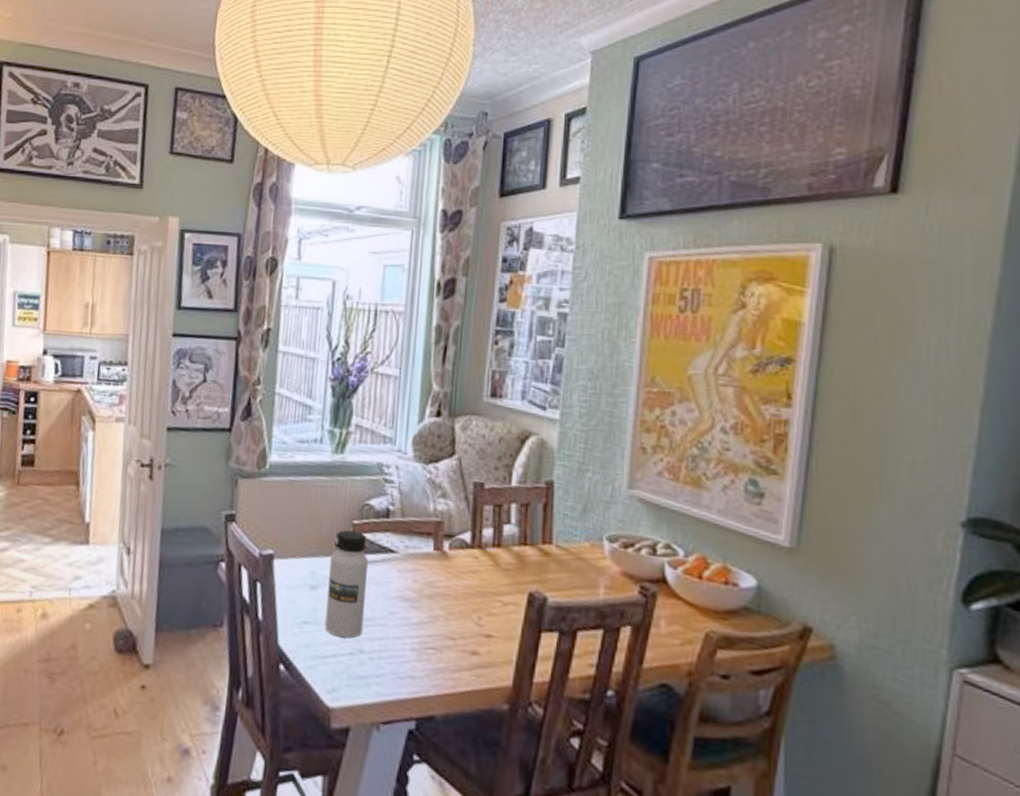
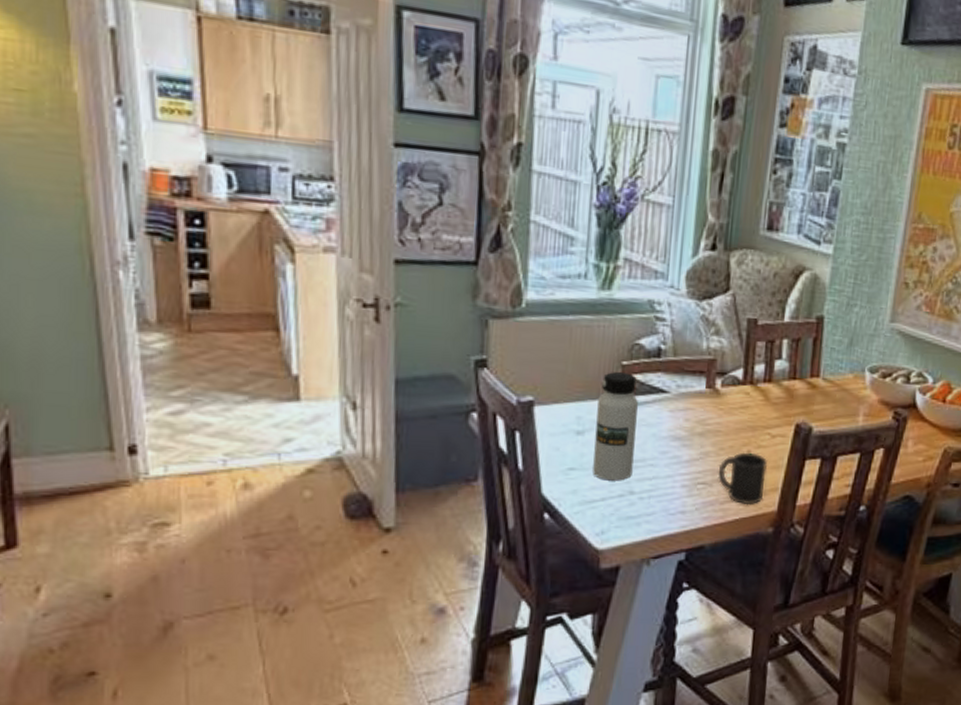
mug: none [447,618,500,677] -> present [717,452,768,505]

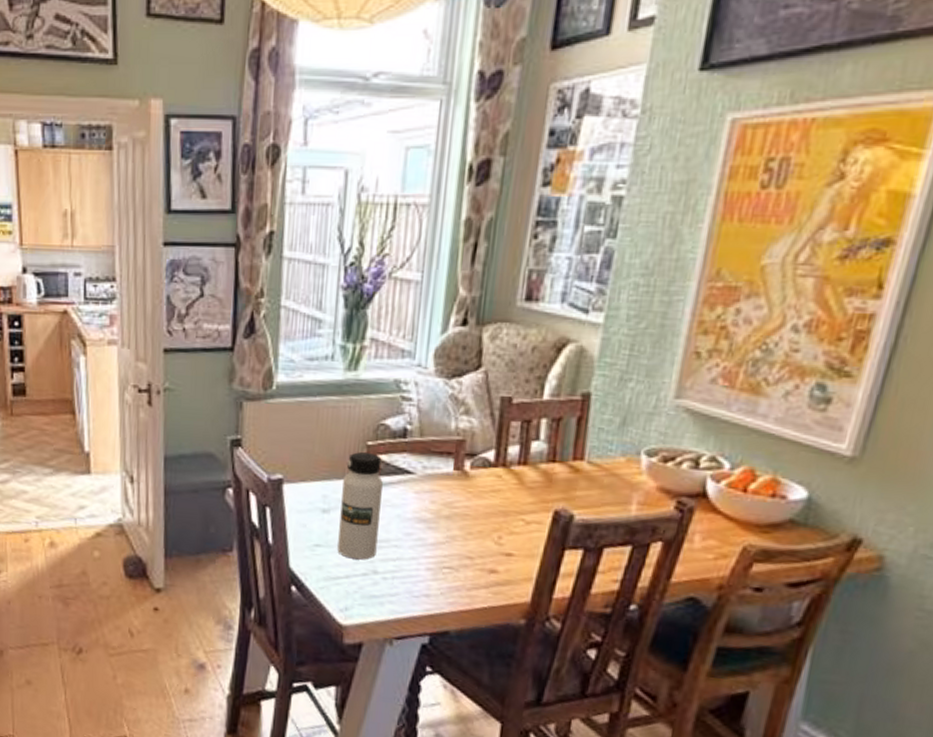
mug: present [717,452,768,505] -> none [464,538,521,594]

